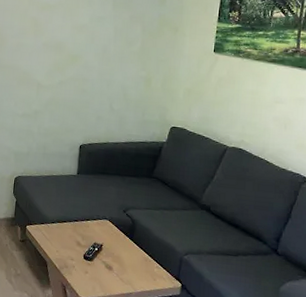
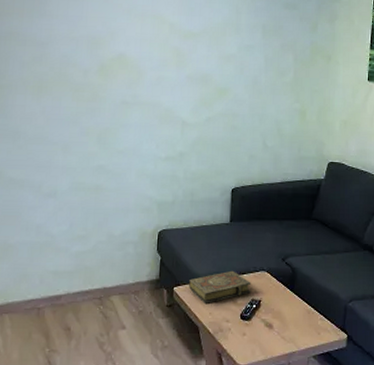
book: none [39,216,94,243] -> present [189,270,251,303]

